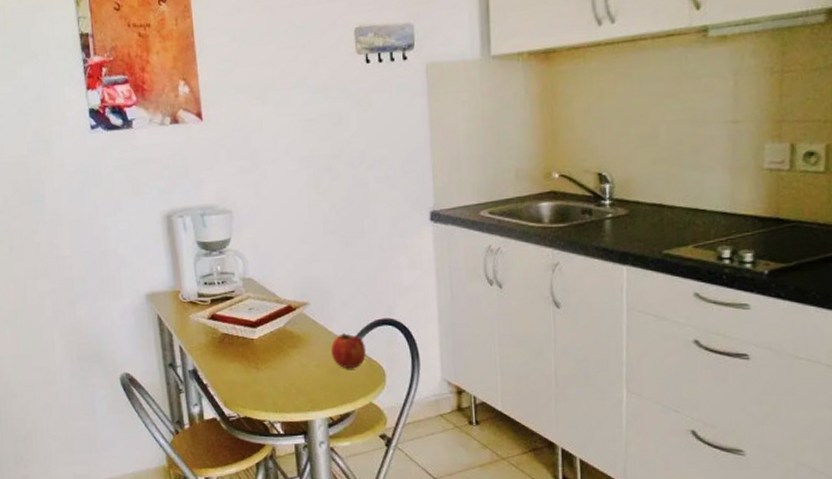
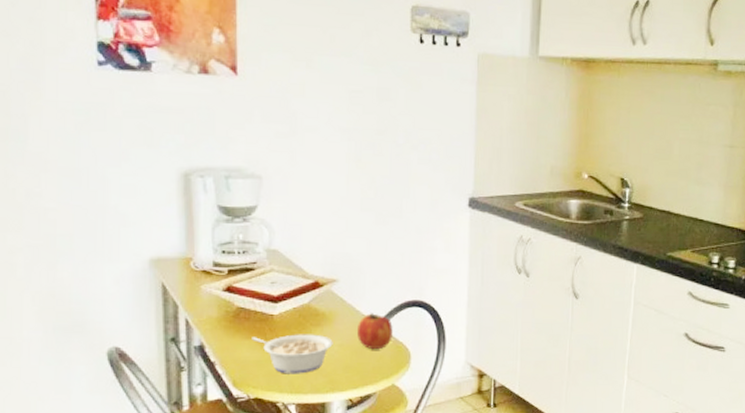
legume: none [236,355,310,394] -> present [252,334,333,374]

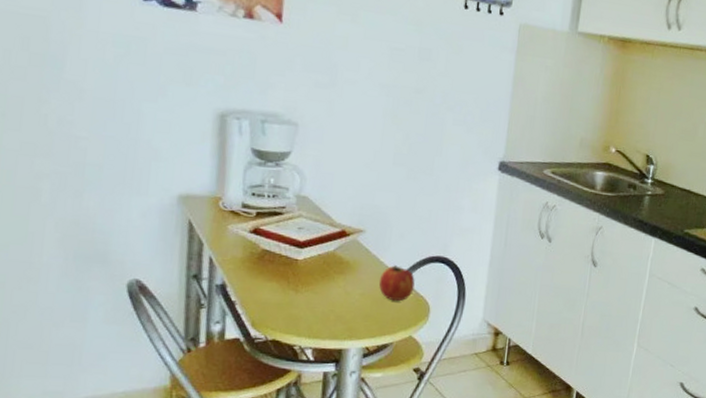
legume: present [252,334,333,374] -> none [274,280,355,320]

